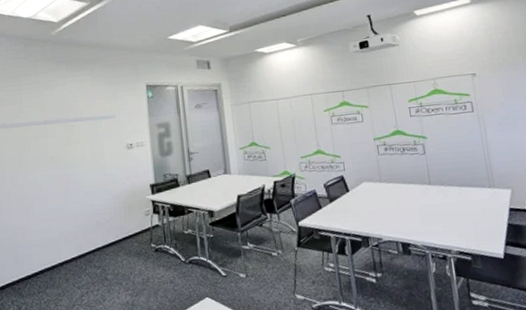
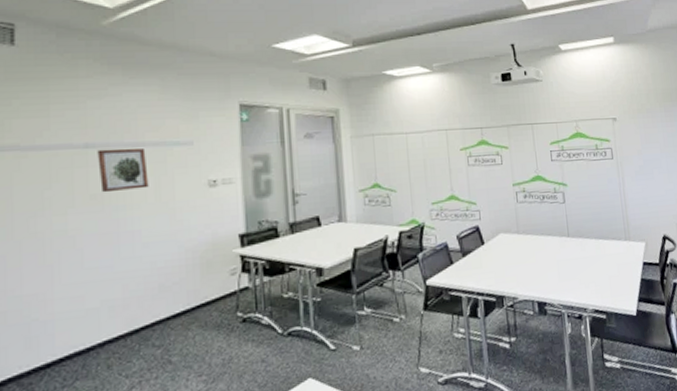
wall art: none [53,122,87,156] -> present [97,148,149,193]

